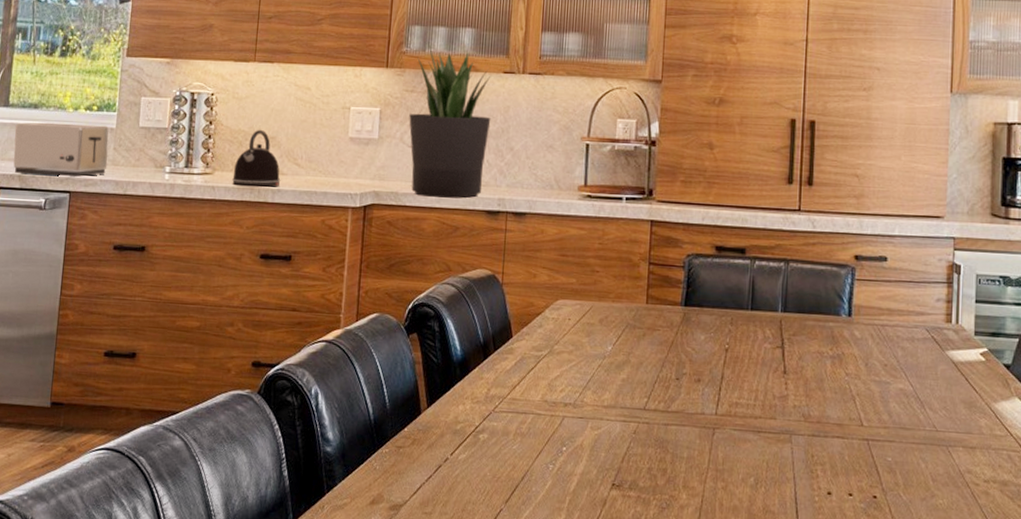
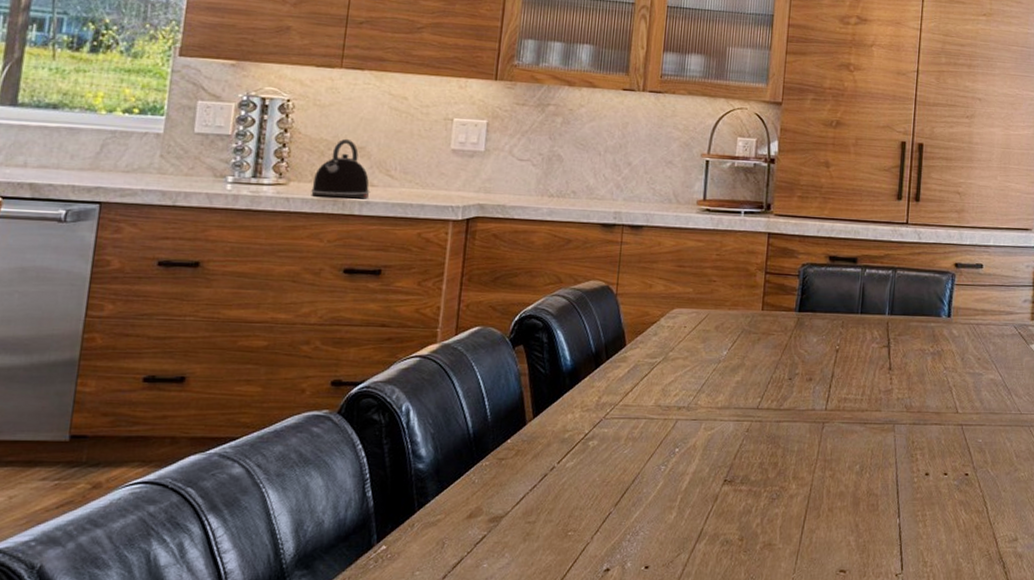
toaster: present [13,122,109,178] -> none [22,124,154,187]
planter: present [409,43,491,198] -> none [519,57,610,211]

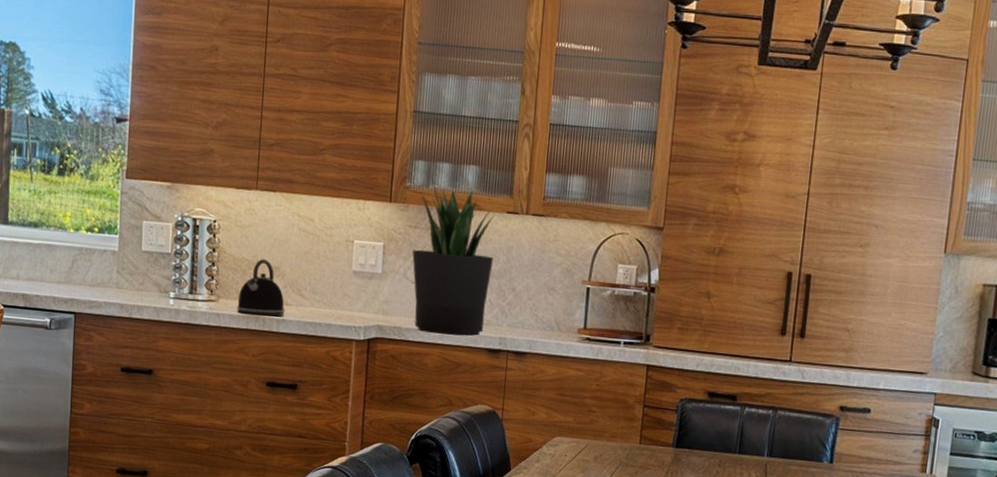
planter: none [519,57,610,211] -> present [412,179,495,336]

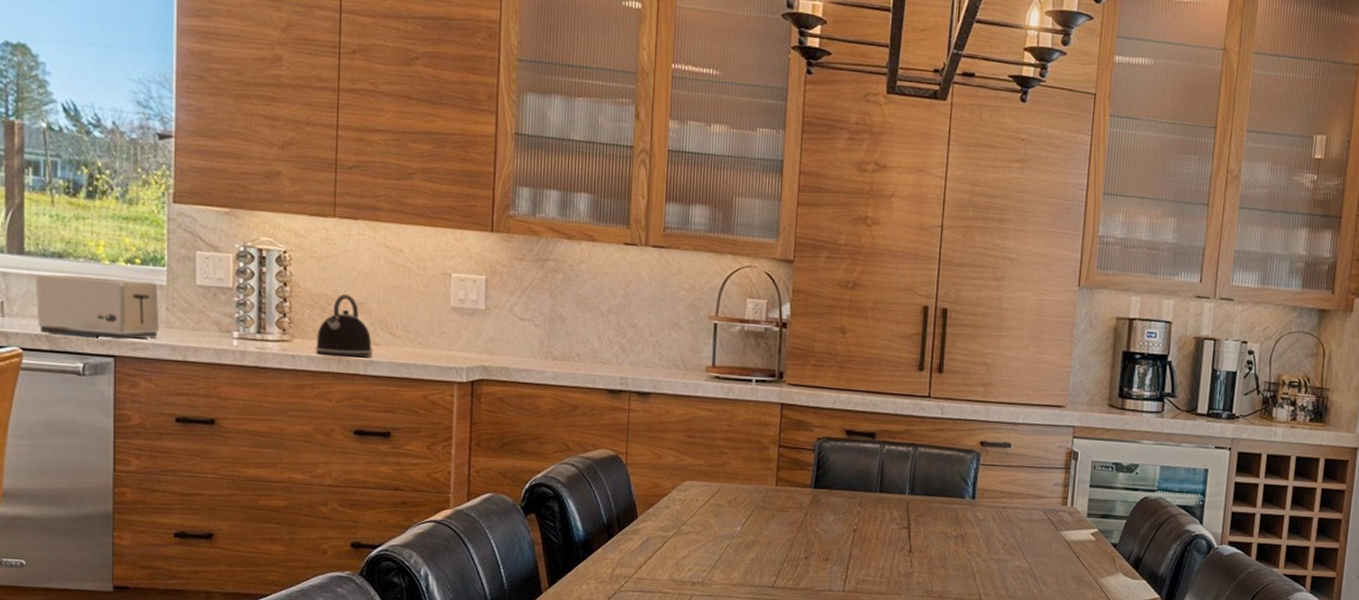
toaster: none [15,241,112,299] -> present [35,274,160,340]
planter: present [412,179,495,336] -> none [519,207,611,376]

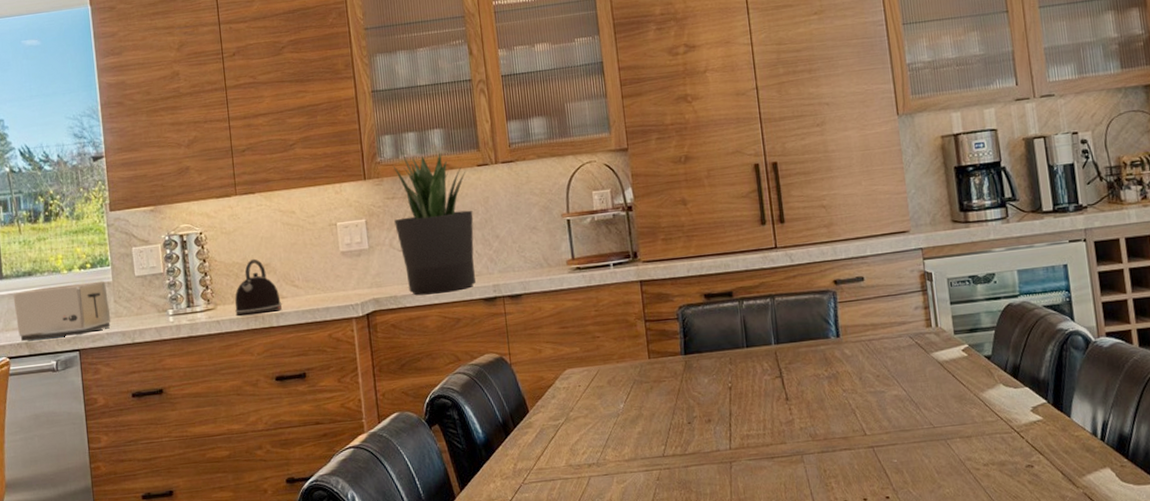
planter: none [519,207,611,376] -> present [392,150,476,295]

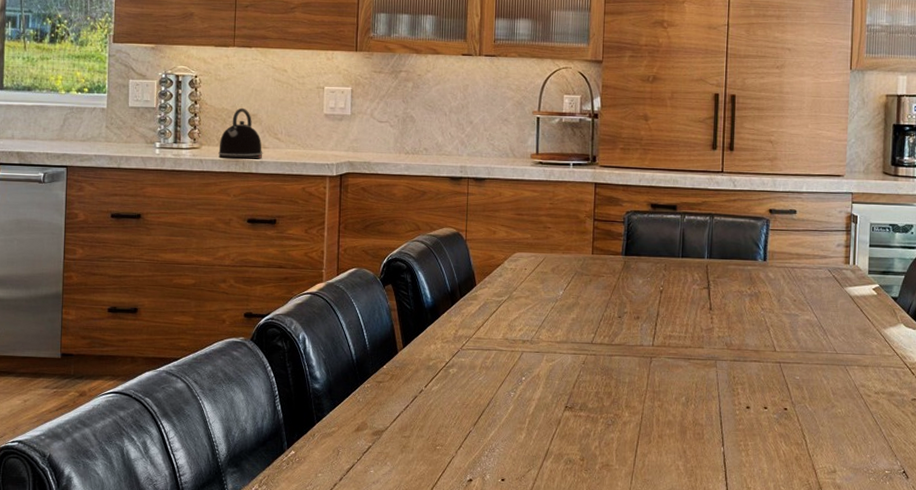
toaster: present [13,281,111,341] -> none [10,103,101,154]
planter: present [392,150,476,295] -> none [378,29,452,167]

